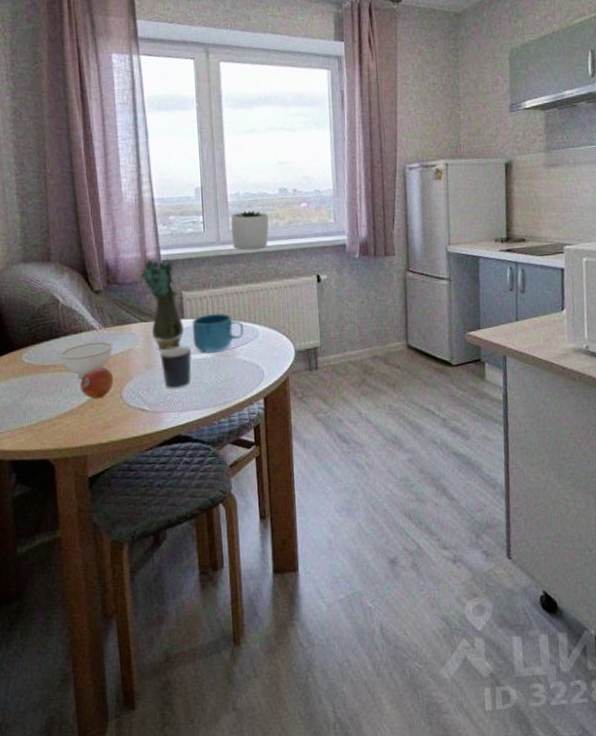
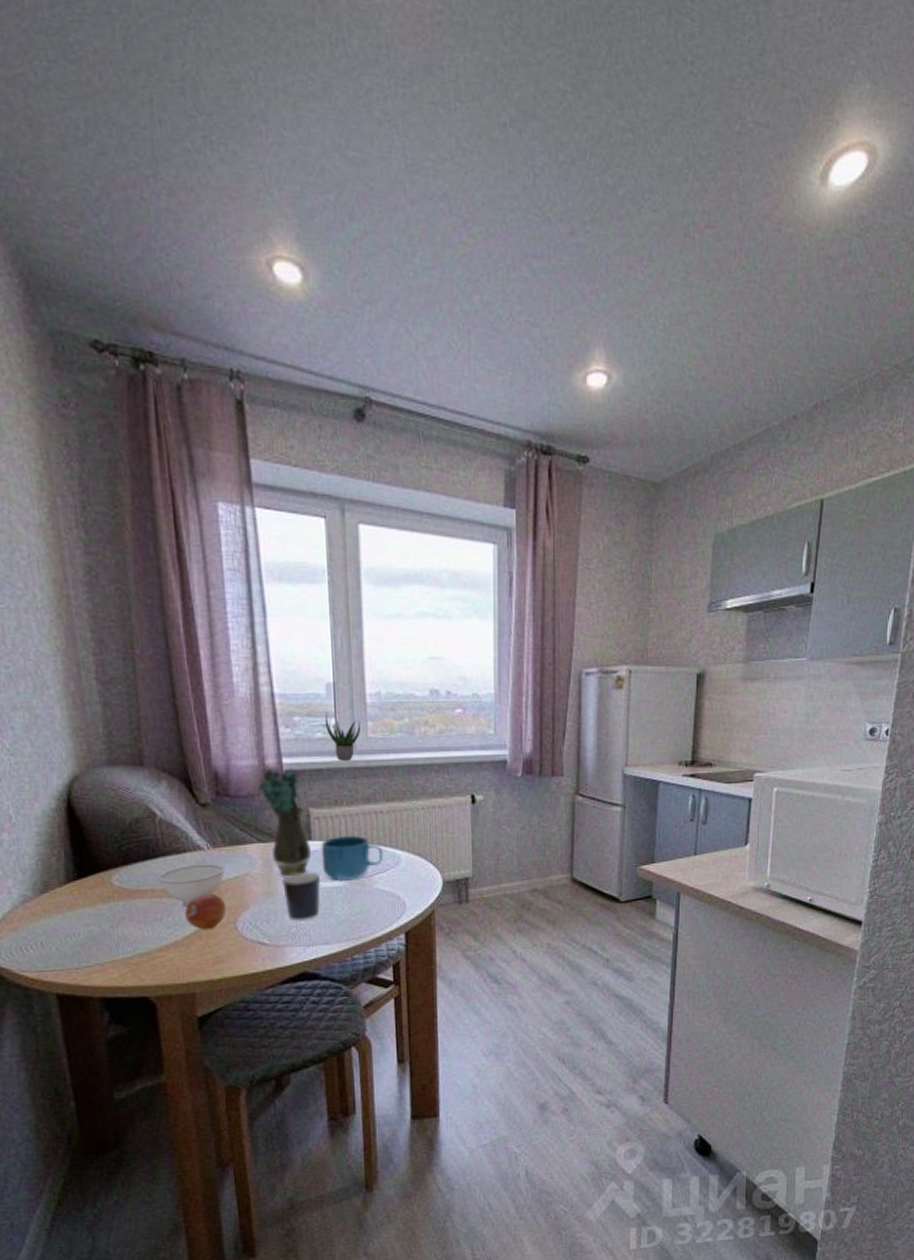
potted plant: none [194,212,224,252] -> present [324,713,361,762]
planter: present [231,211,269,251] -> none [369,715,416,763]

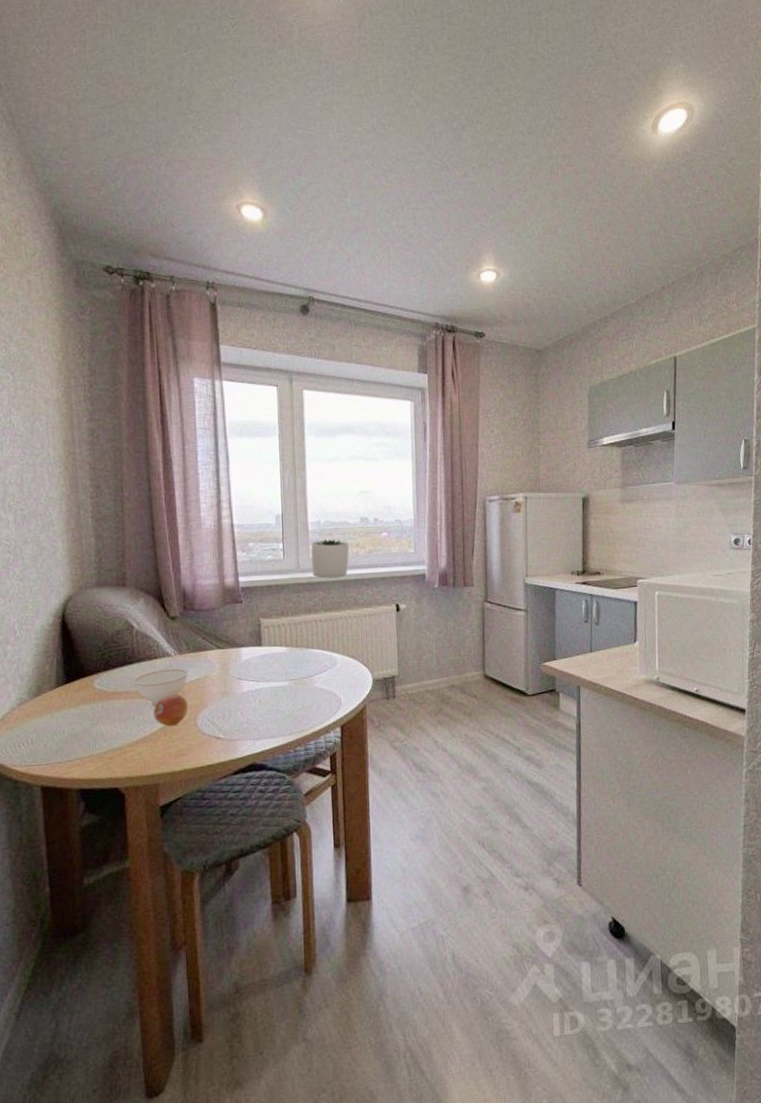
vase: present [258,765,311,876] -> none [218,583,261,677]
mug: present [282,872,322,923] -> none [236,674,269,719]
cup: present [321,835,384,880] -> none [269,640,322,680]
potted plant: present [324,713,361,762] -> none [274,539,304,579]
planter: none [369,715,416,763] -> present [311,539,349,579]

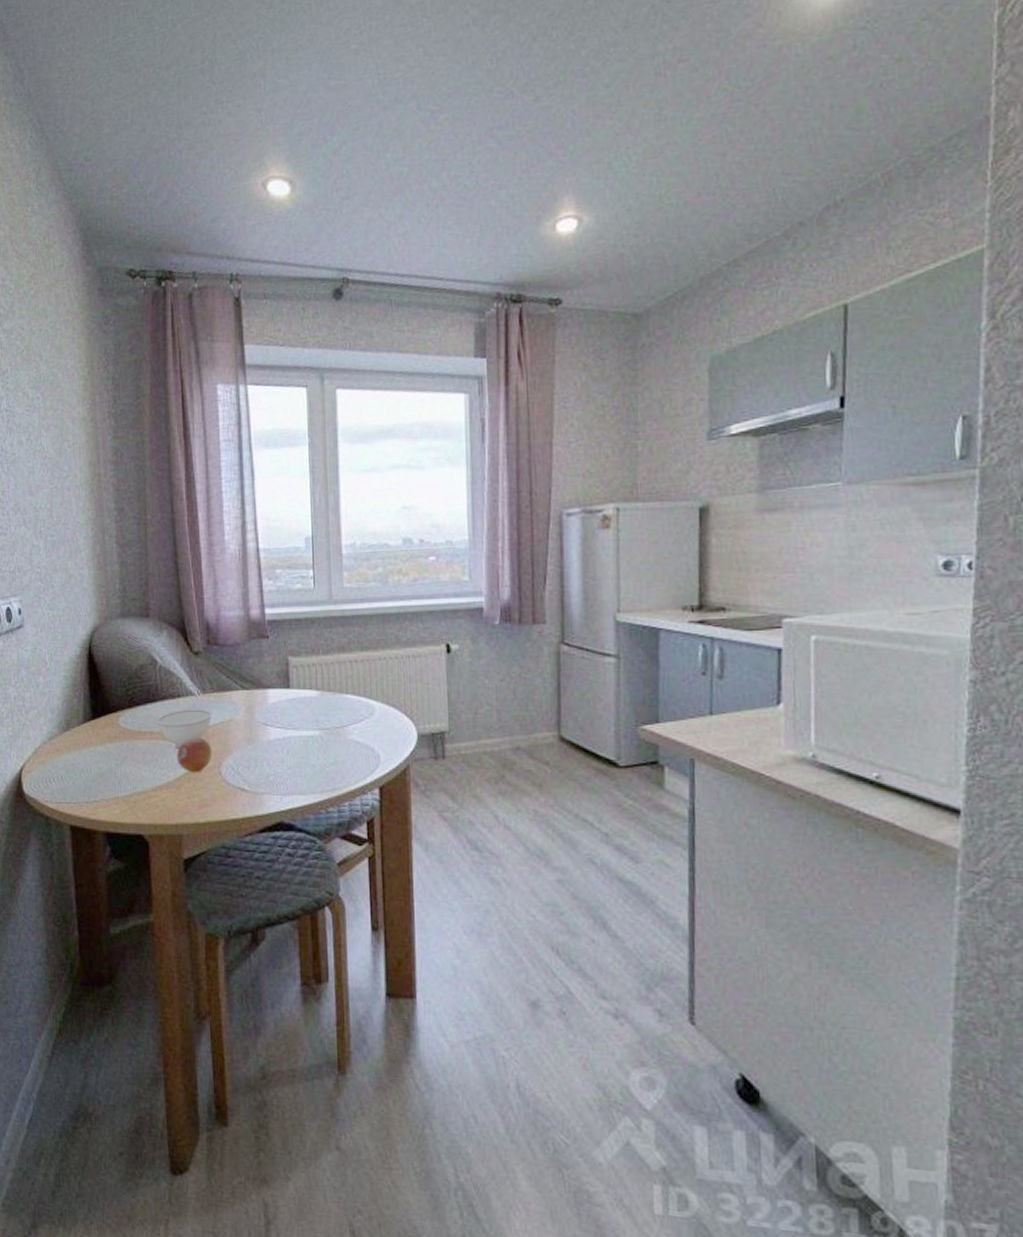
planter: present [311,539,349,579] -> none [345,565,389,612]

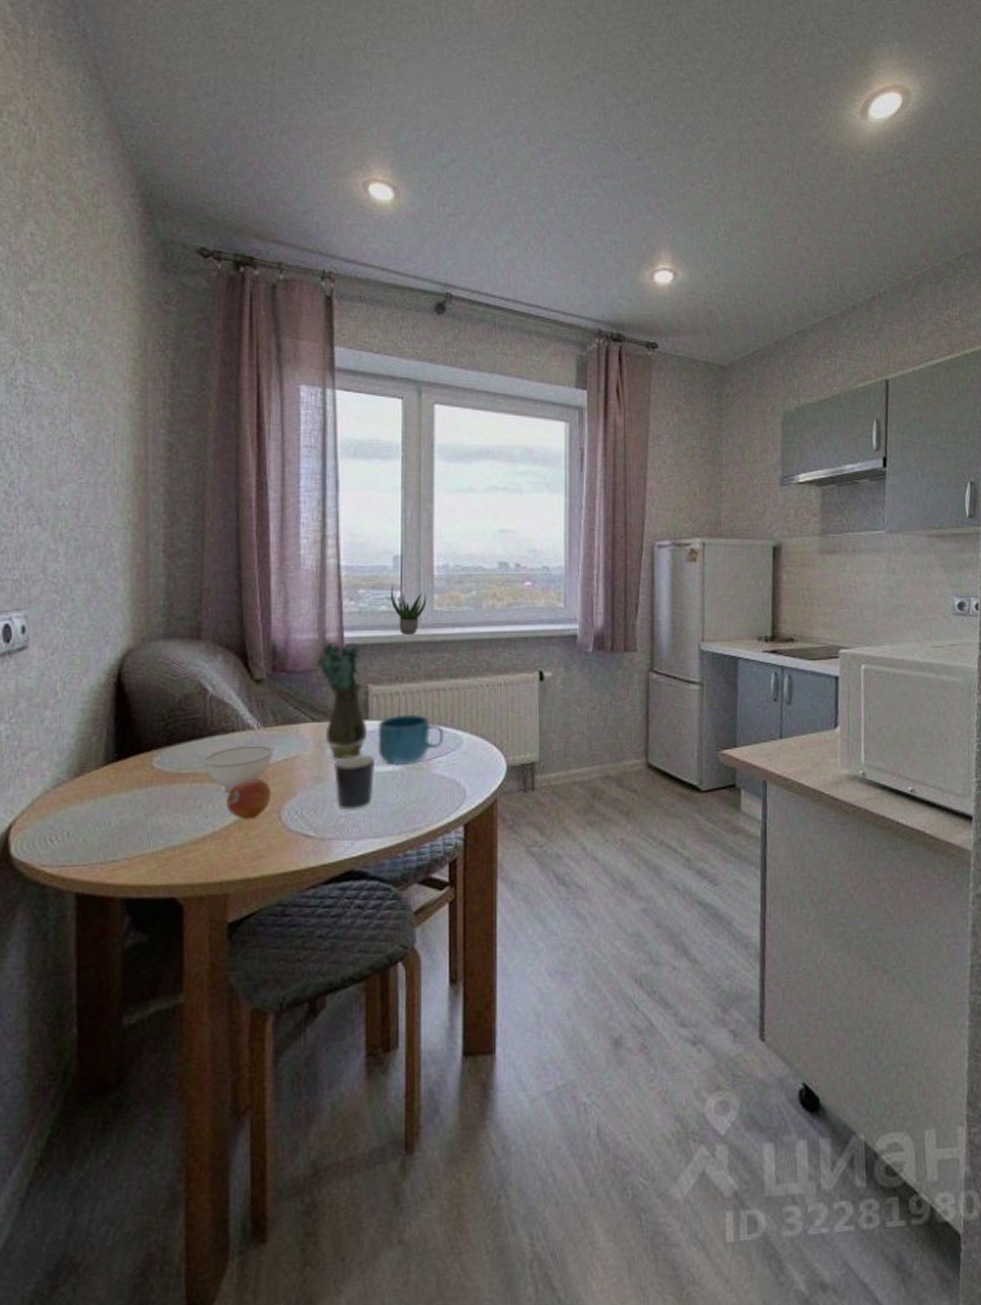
vase: none [243,615,289,723] -> present [316,639,367,759]
mug: none [262,720,298,771] -> present [334,755,376,813]
cup: none [298,684,358,728] -> present [378,714,444,763]
potted plant: none [303,565,337,612] -> present [390,586,427,636]

